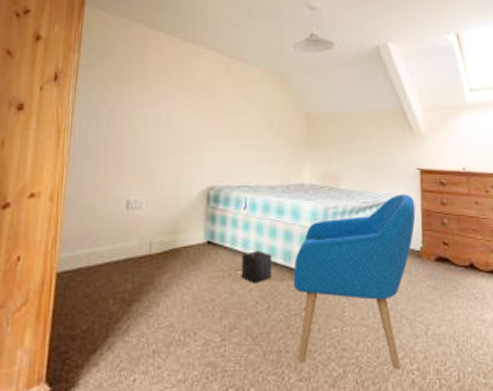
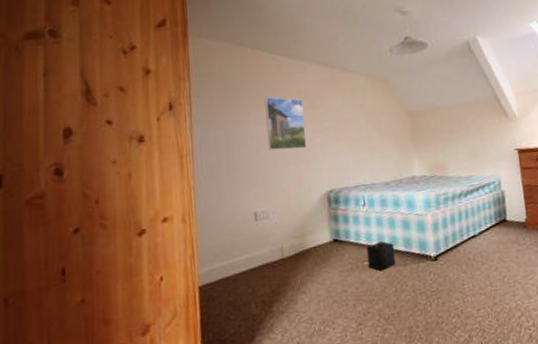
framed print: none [150,79,194,138] -> present [264,97,307,151]
armchair: present [293,194,416,369] -> none [414,173,519,335]

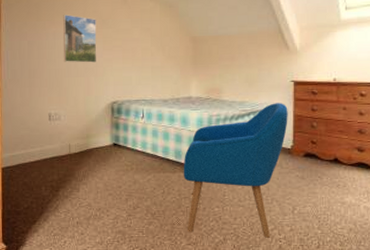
speaker: present [362,241,395,272] -> none [136,150,166,175]
armchair: none [414,173,519,335] -> present [183,103,288,238]

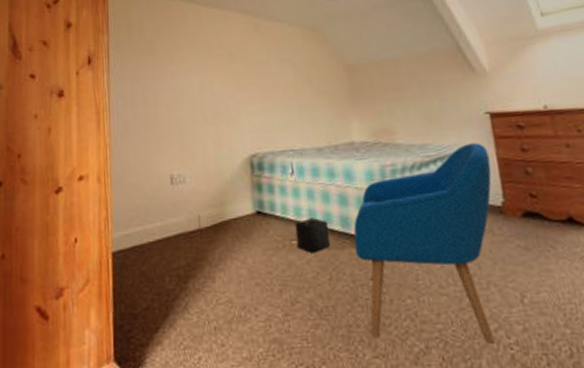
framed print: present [63,15,97,63] -> none [183,49,228,108]
speaker: none [136,150,166,175] -> present [290,218,330,254]

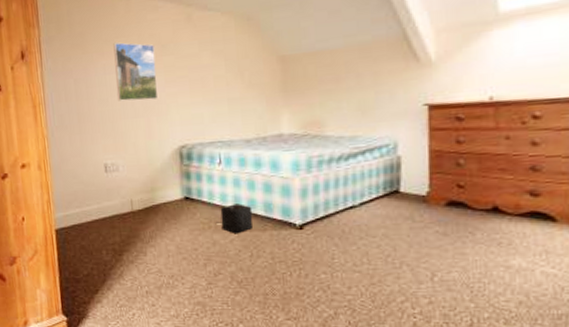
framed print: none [183,49,228,108] -> present [113,42,159,101]
armchair: present [353,143,496,344] -> none [275,135,421,312]

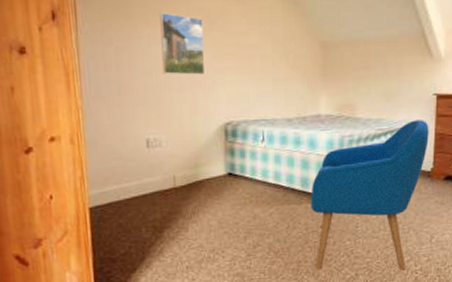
speaker: present [215,203,253,234] -> none [256,179,291,208]
armchair: none [275,135,421,312] -> present [310,120,429,270]

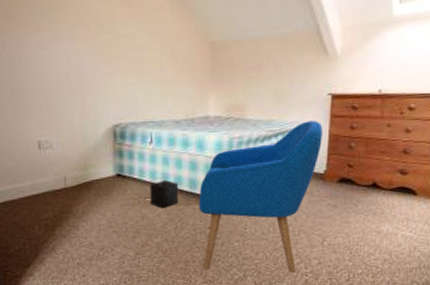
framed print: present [160,13,206,75] -> none [49,17,94,78]
speaker: none [256,179,291,208] -> present [144,180,179,209]

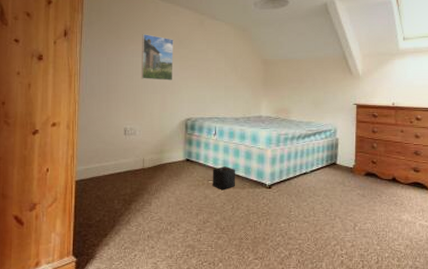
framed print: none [49,17,94,78] -> present [140,34,174,81]
armchair: present [199,120,323,272] -> none [252,124,351,253]

